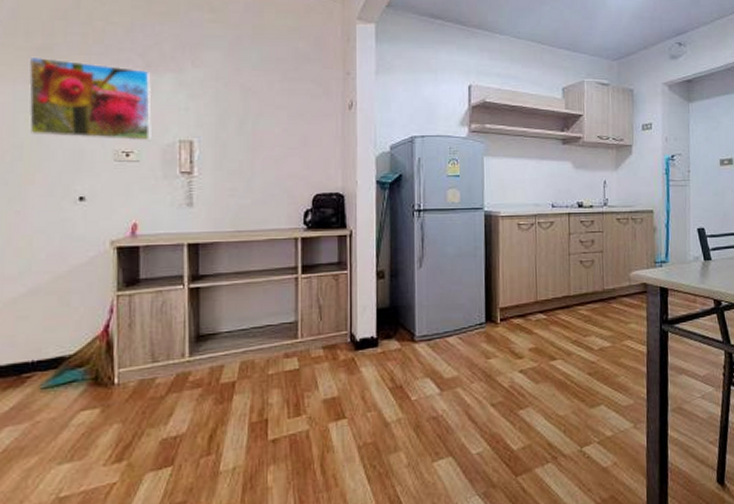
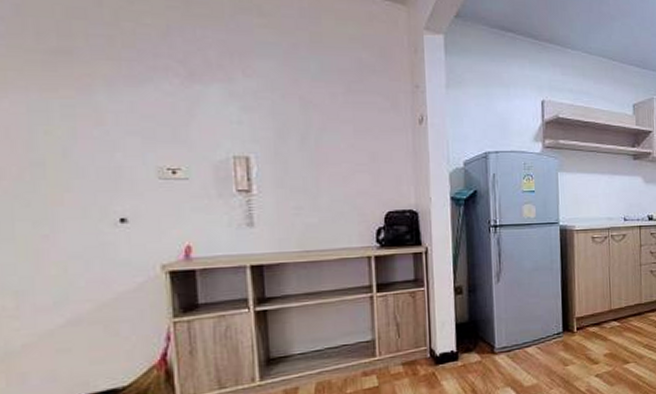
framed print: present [28,56,152,141] -> none [43,60,201,157]

